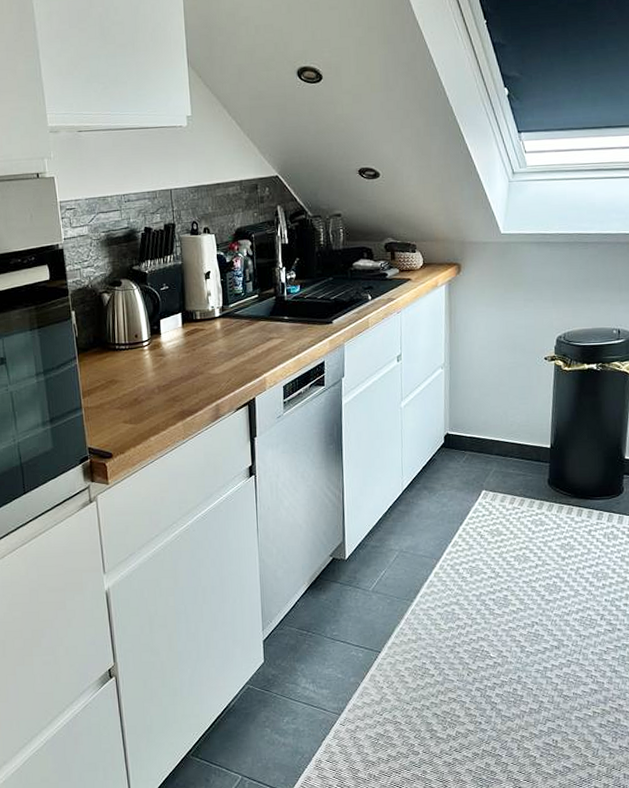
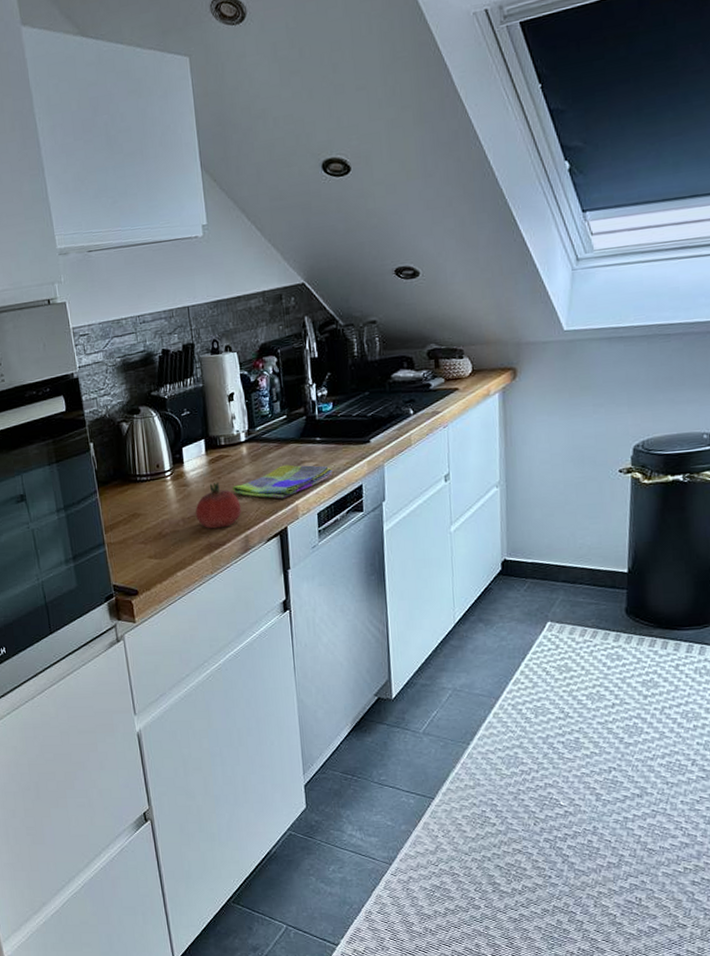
fruit: none [170,353,213,397] -> present [195,482,241,529]
dish towel: none [206,340,298,372] -> present [233,464,333,499]

